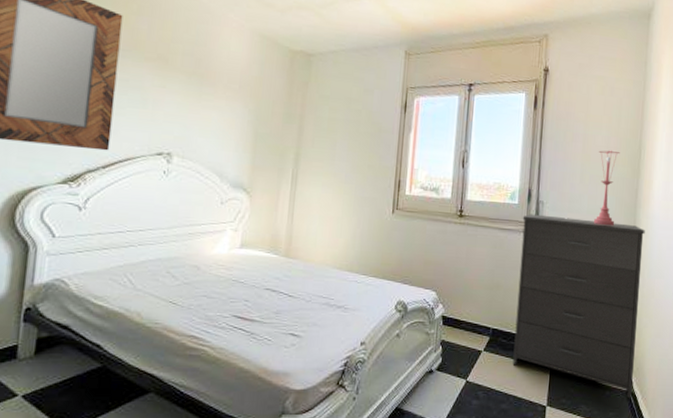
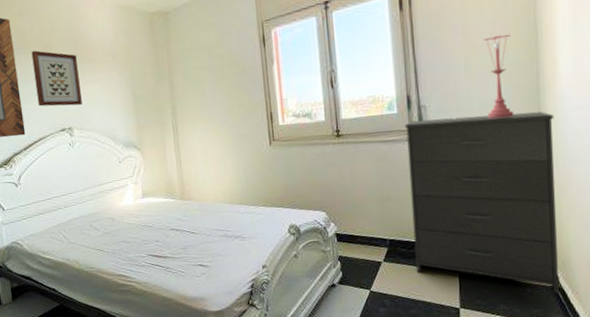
wall art: none [135,57,197,130] -> present [31,50,82,107]

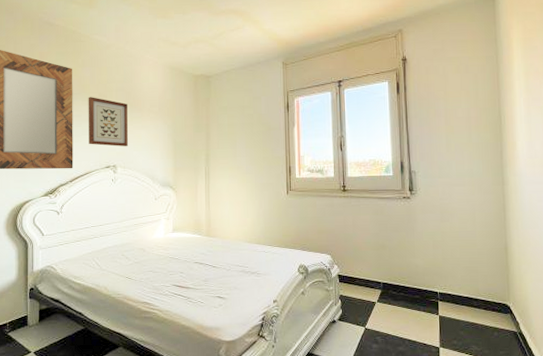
dresser: present [404,111,559,294] -> none [398,182,520,338]
table lamp: present [483,35,514,118] -> none [460,120,484,186]

